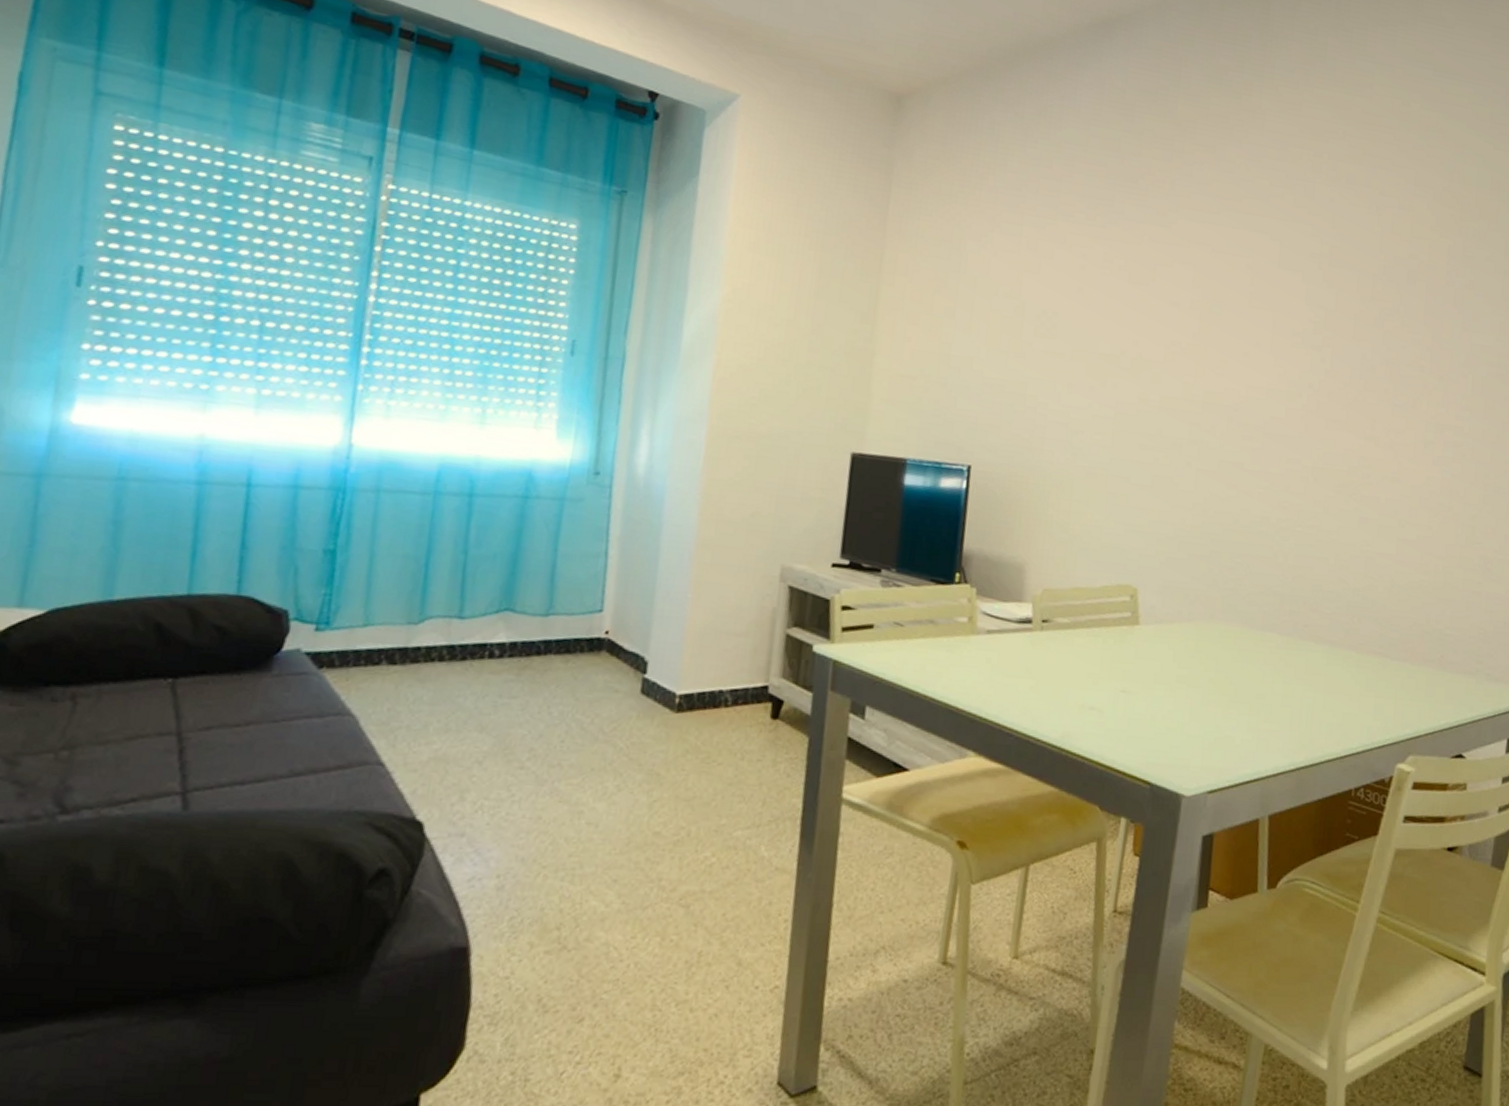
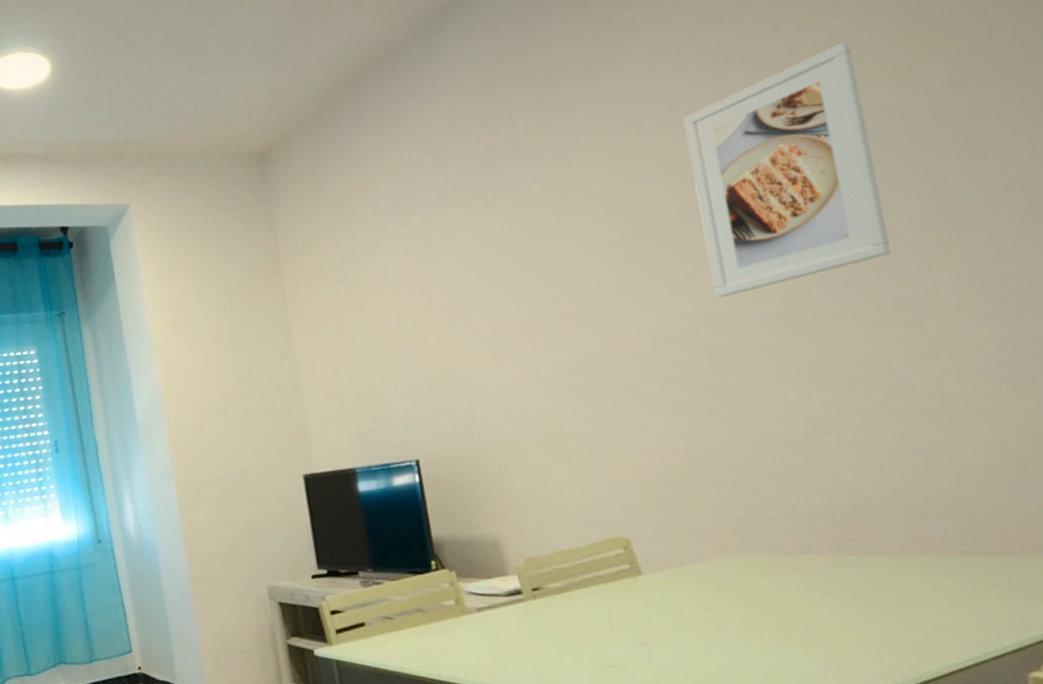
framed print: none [1260,190,1408,385] -> present [683,41,891,298]

